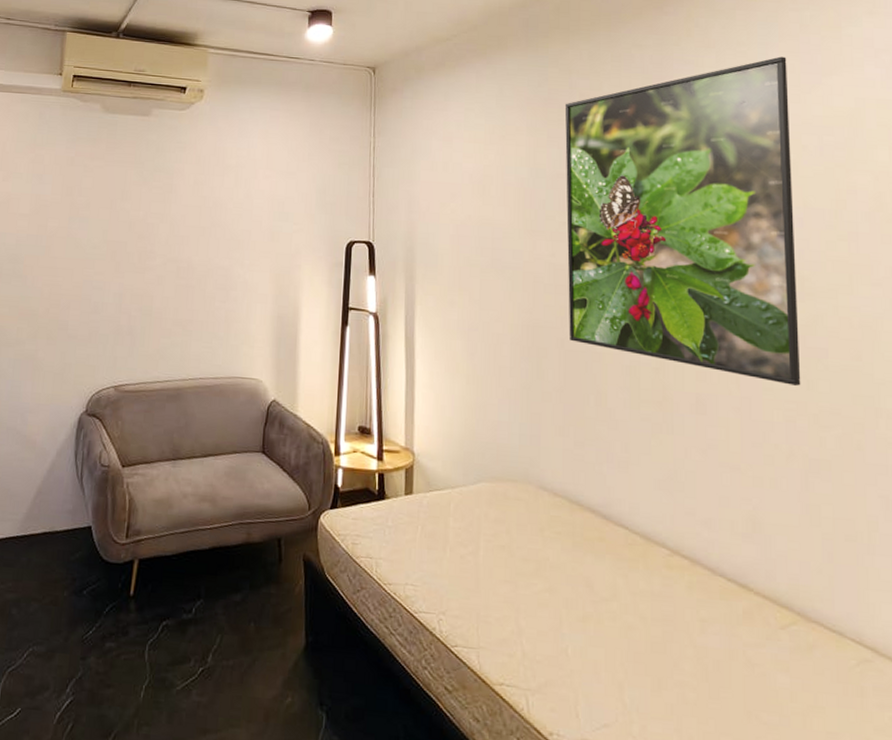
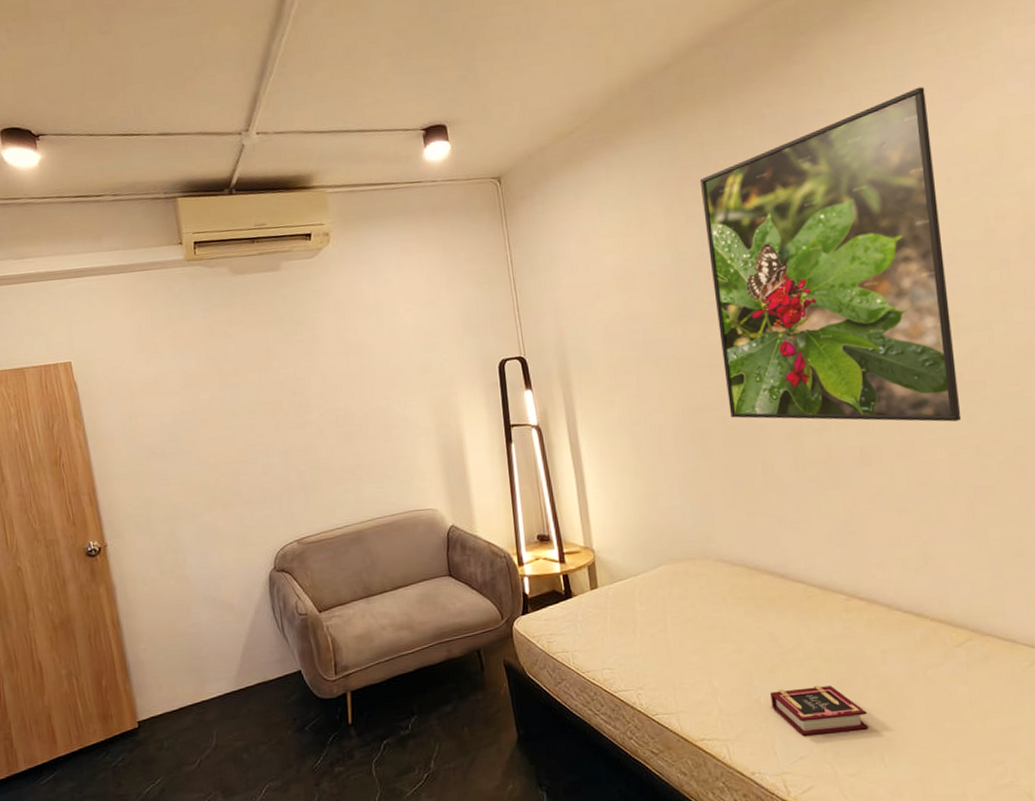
book: none [579,642,681,706] -> present [770,685,869,736]

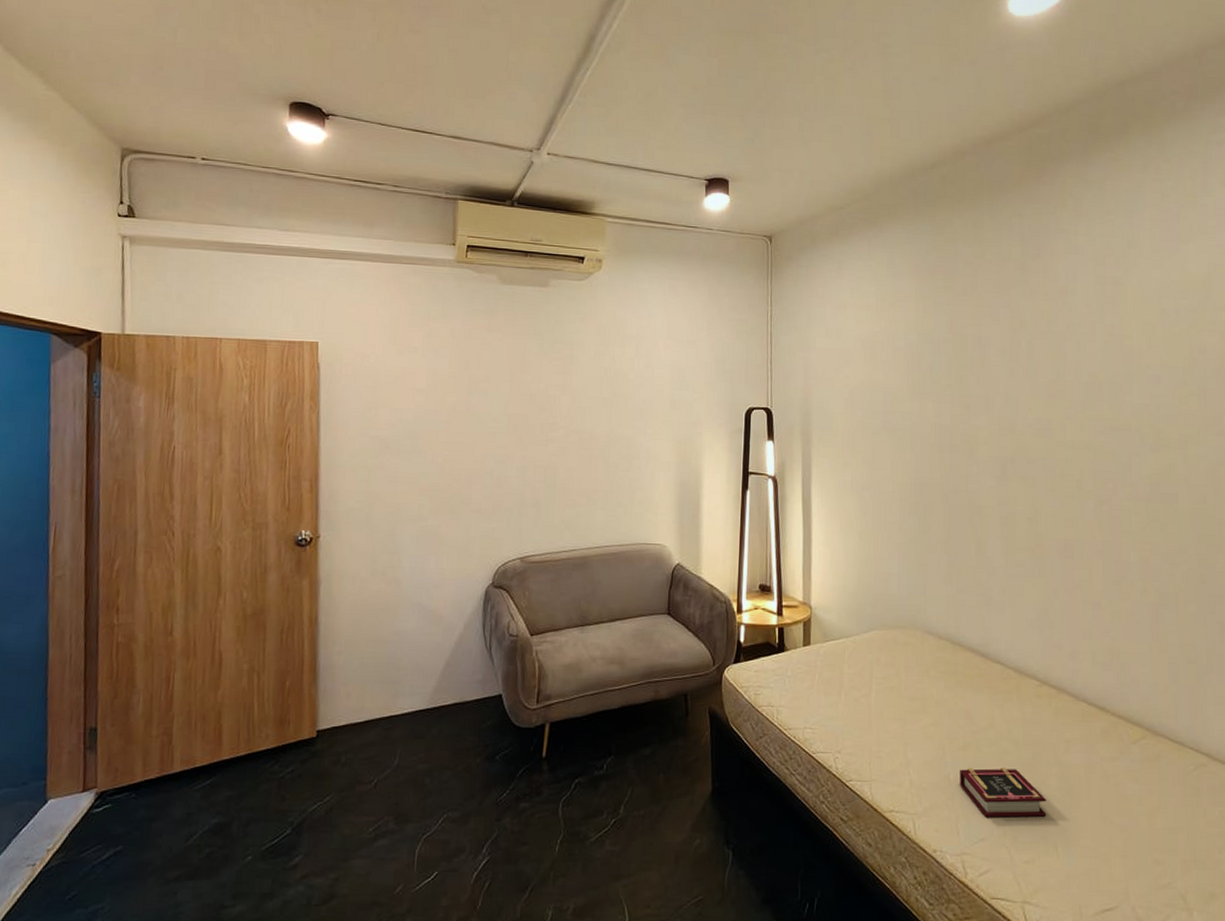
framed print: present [699,87,962,422] -> none [950,224,1155,528]

